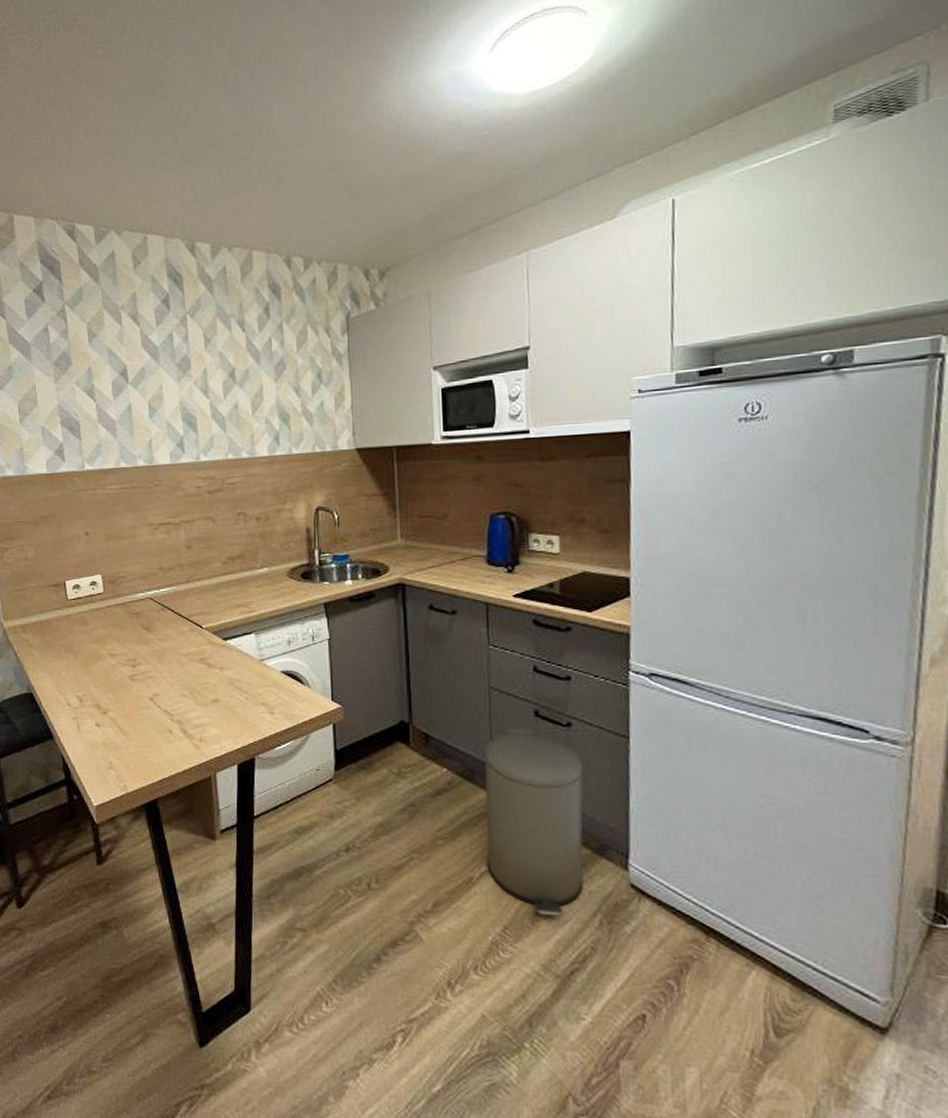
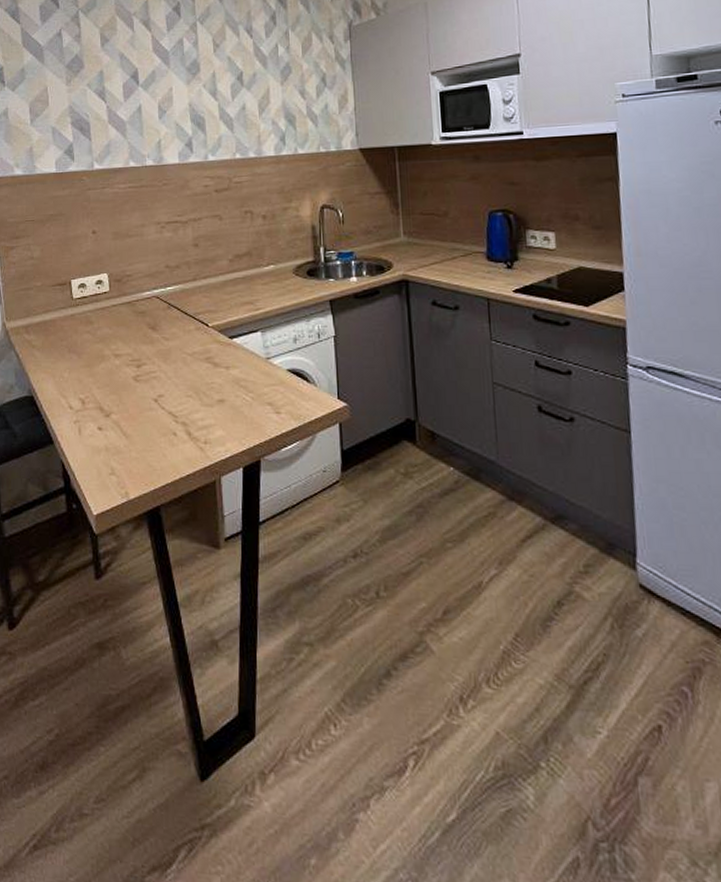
pedal bin: present [484,727,584,917] -> none [490,424,593,621]

